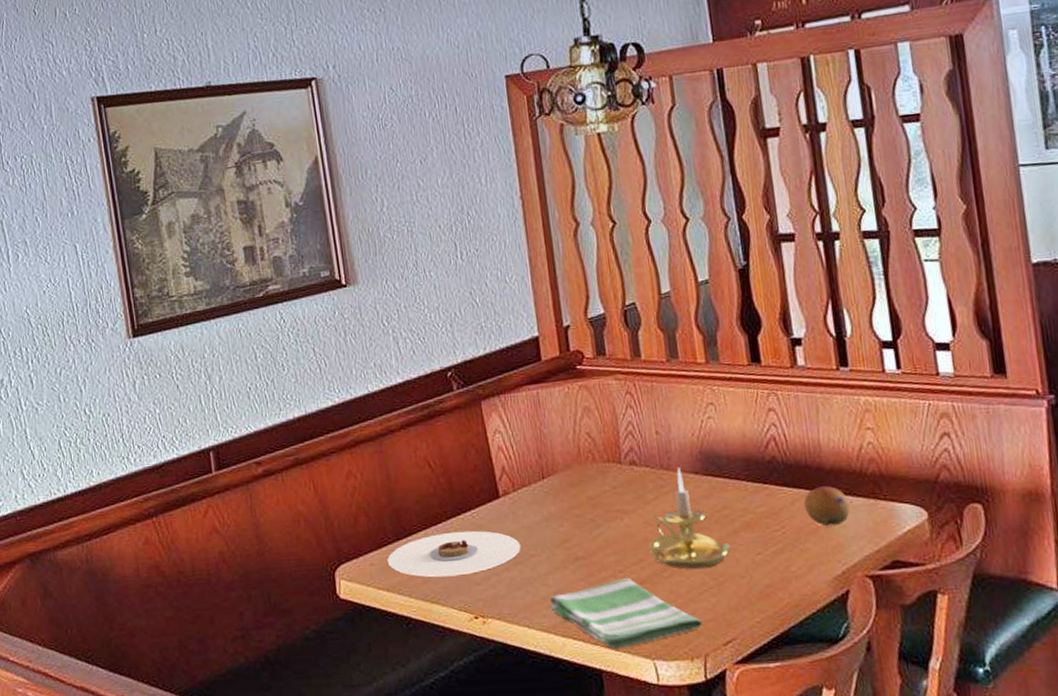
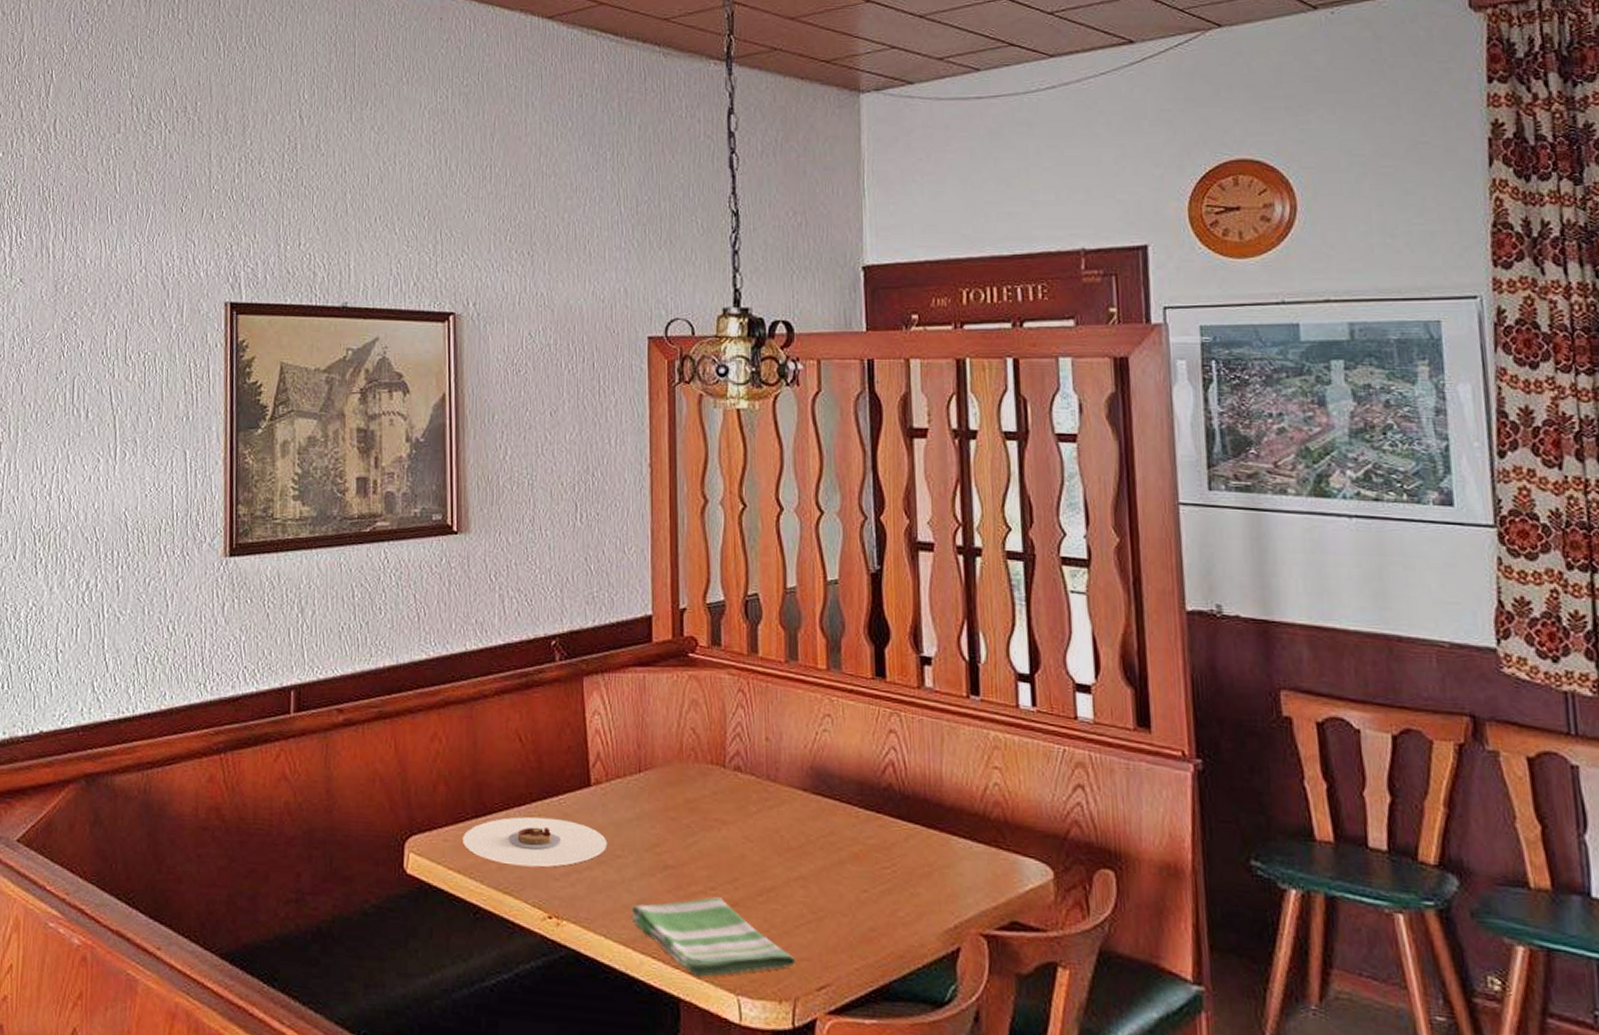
candle holder: present [648,467,731,569] -> none [745,780,834,899]
fruit: present [804,486,850,527] -> none [919,824,968,872]

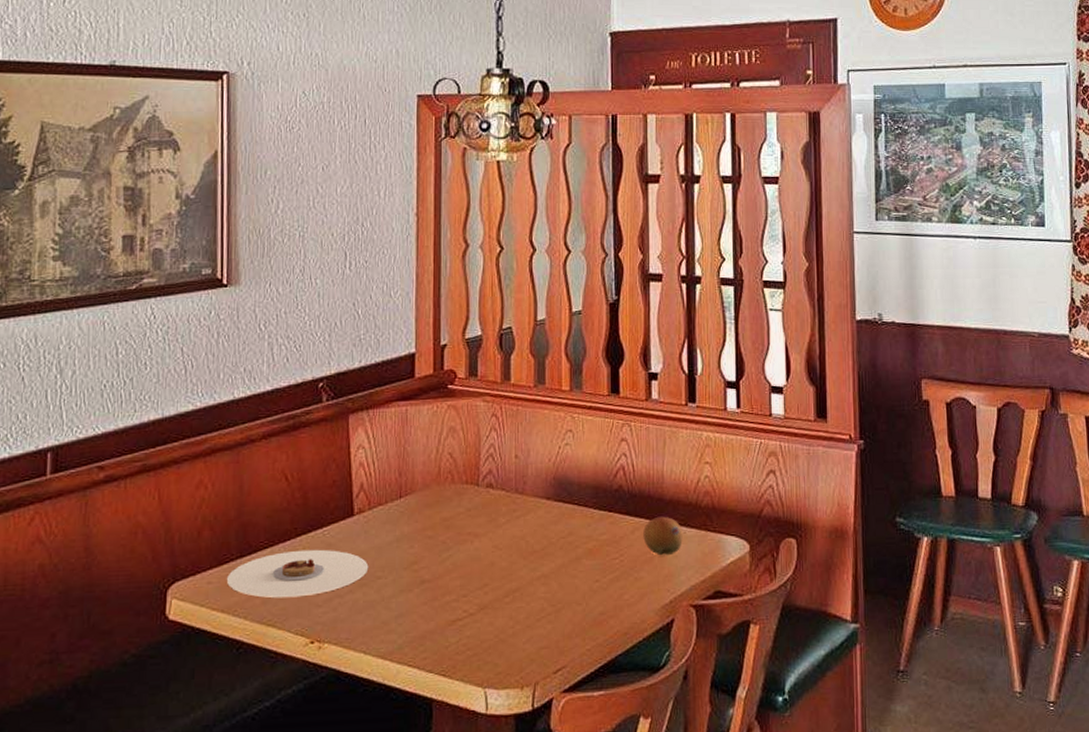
dish towel: present [631,897,797,977] -> none [389,603,537,677]
fruit: none [919,824,968,872] -> present [643,516,683,556]

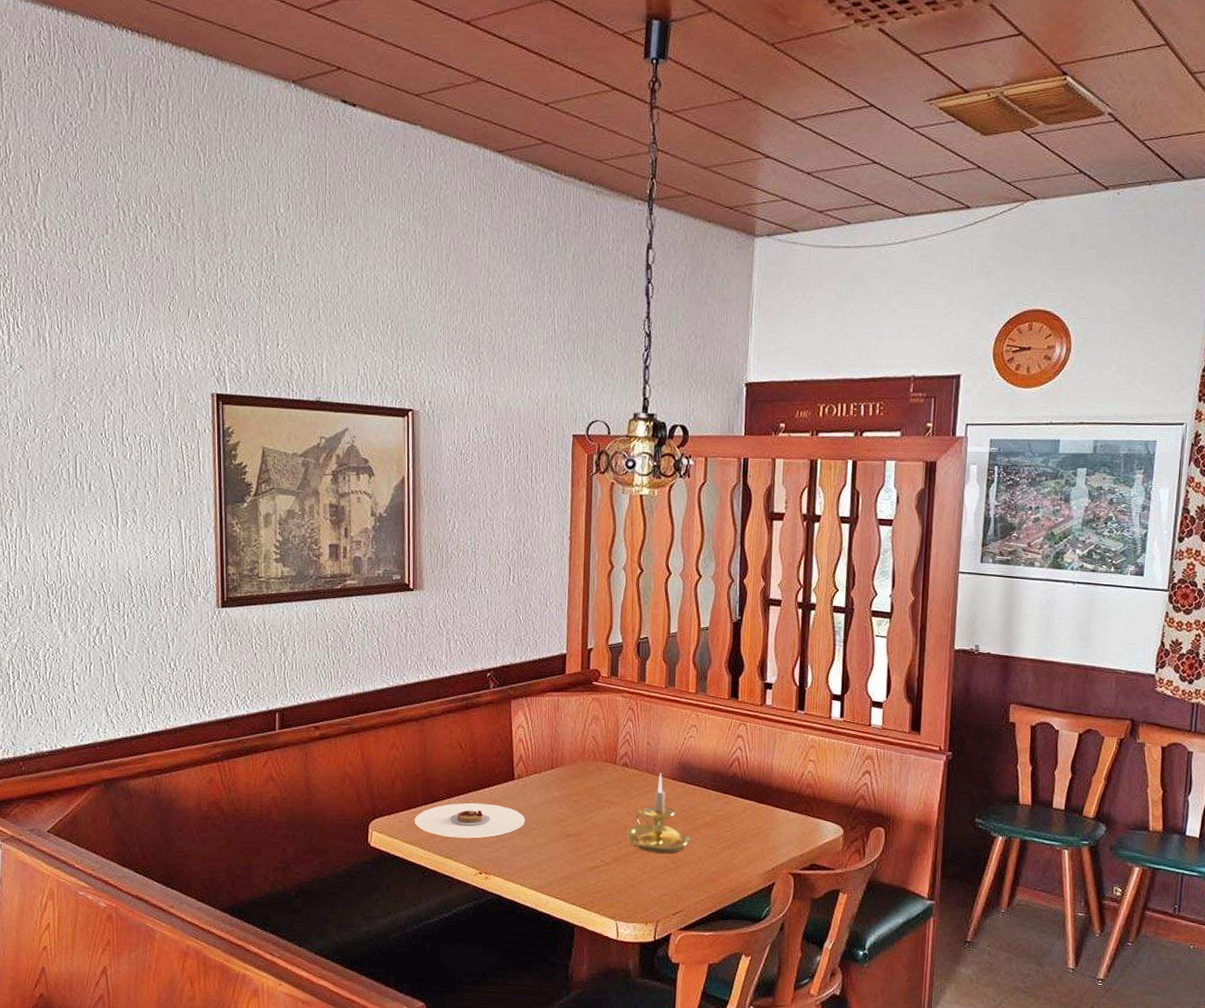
candle holder: none [494,491,571,595] -> present [627,772,691,854]
fruit: present [643,516,683,556] -> none [752,800,786,833]

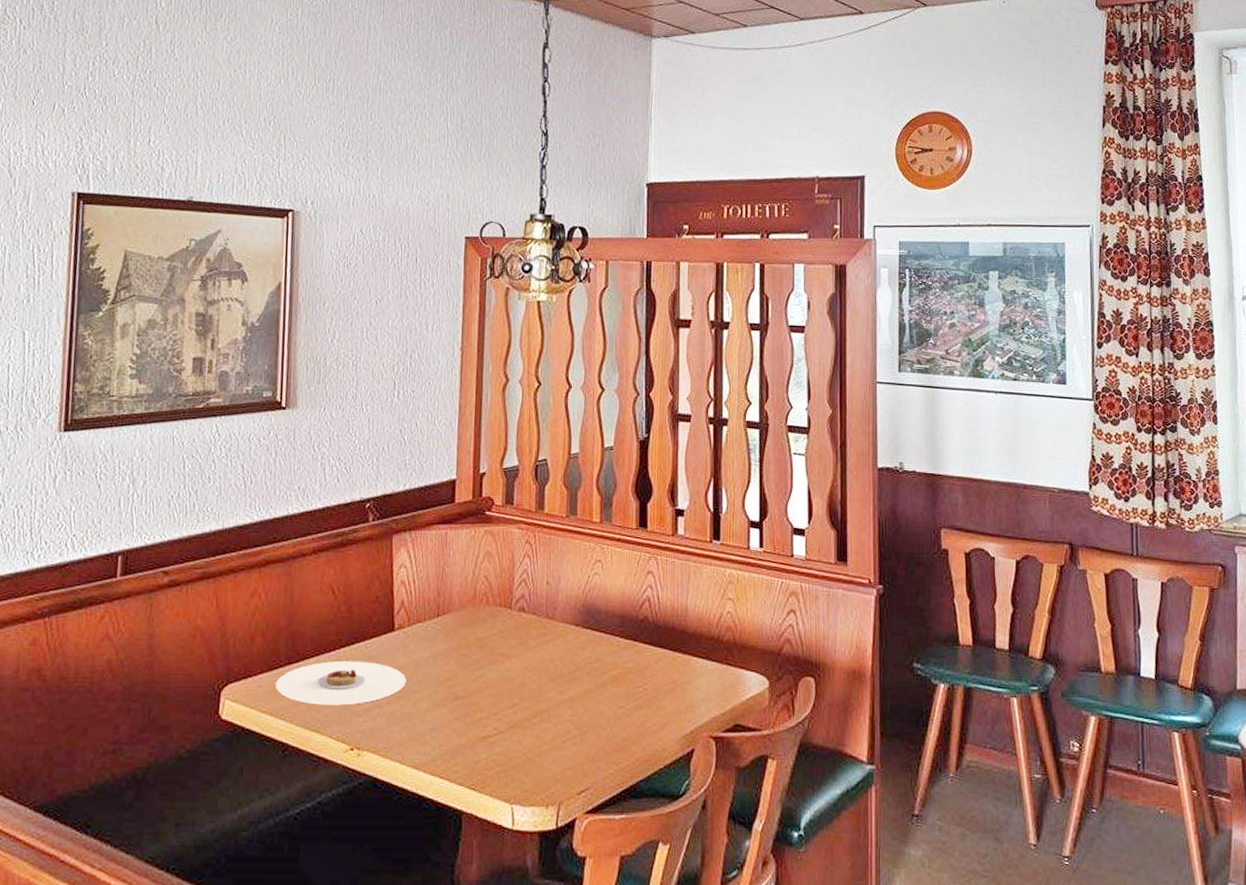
candle holder: present [627,772,691,854] -> none [524,617,597,717]

